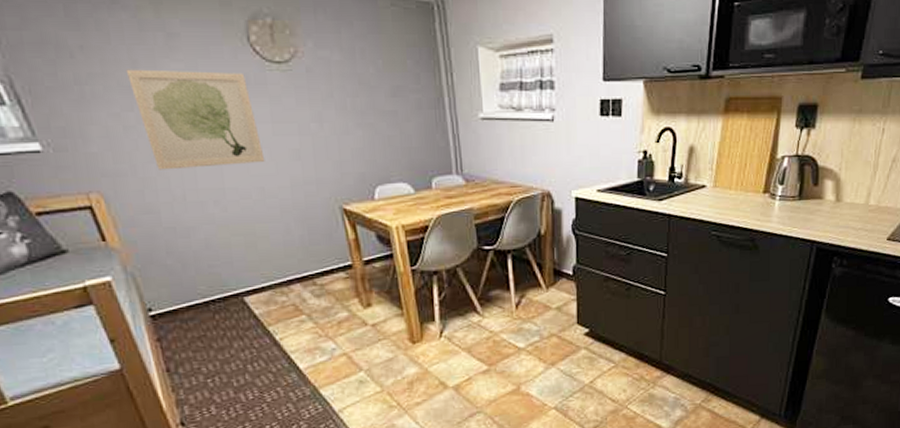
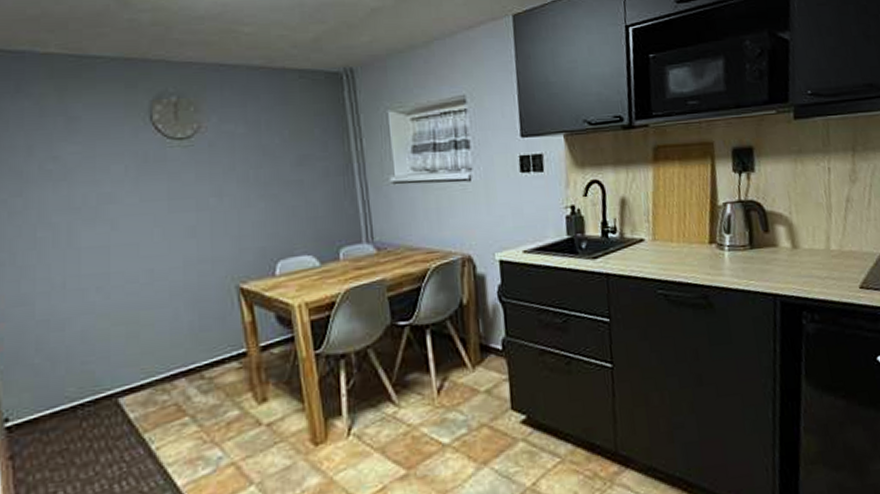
wall art: present [125,69,265,170] -> none [20,151,157,257]

